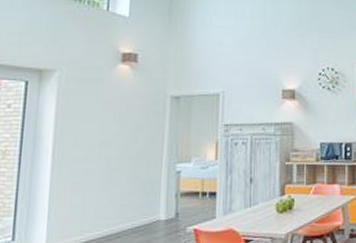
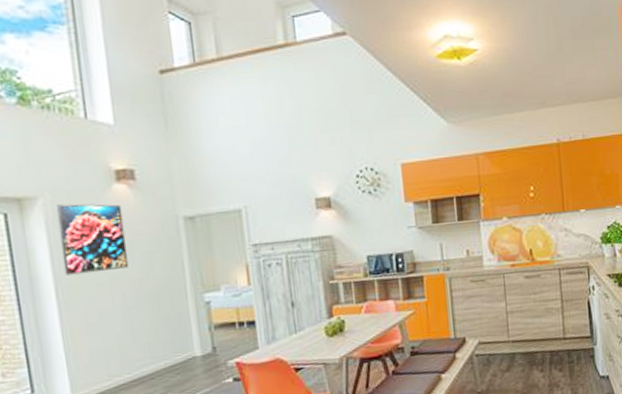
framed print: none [63,78,122,138] -> present [55,203,130,276]

